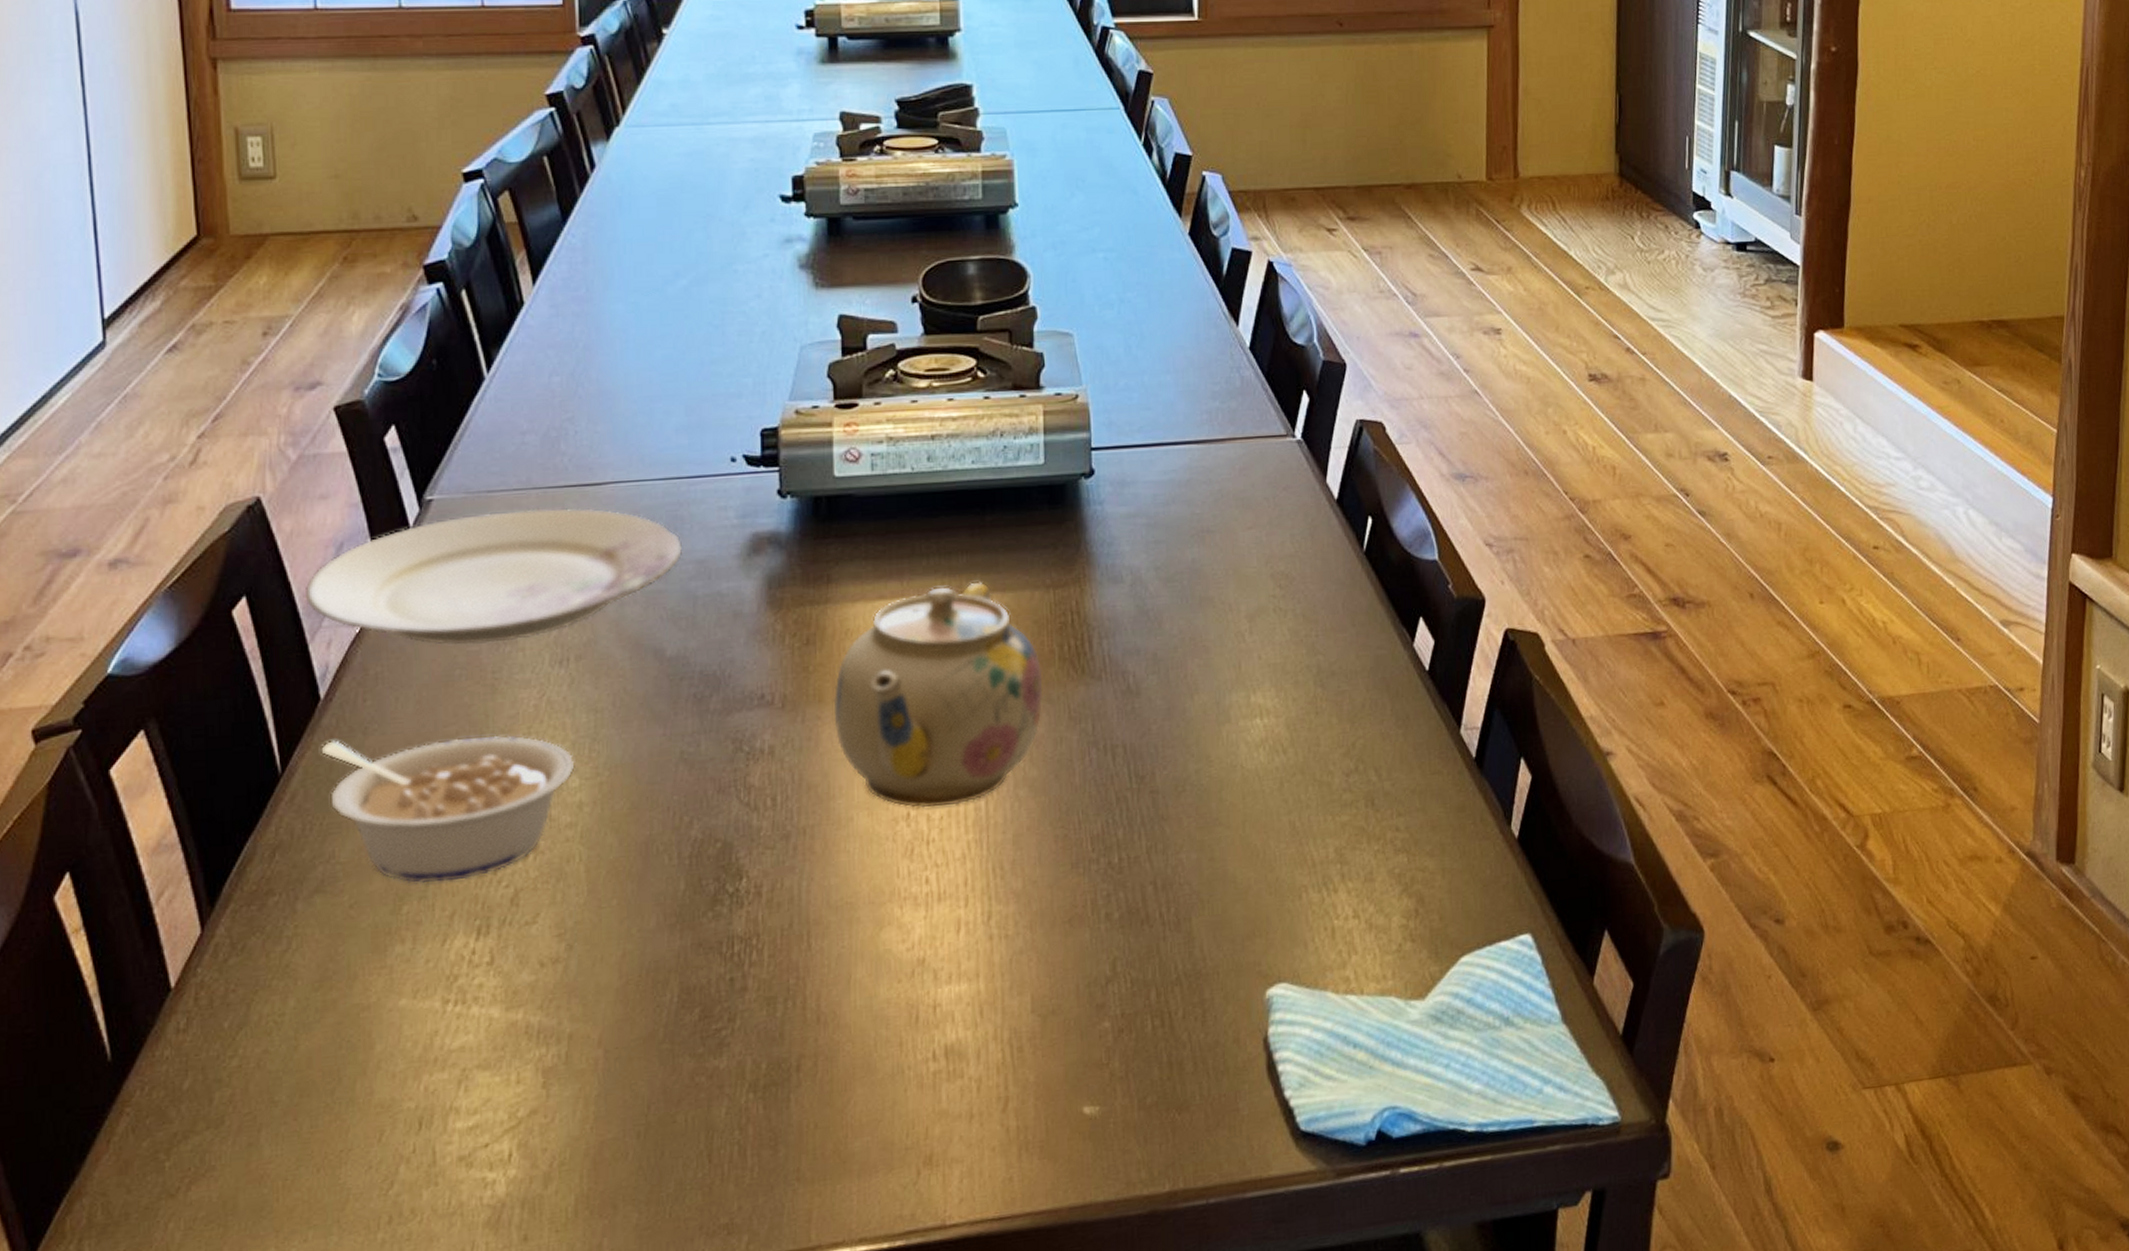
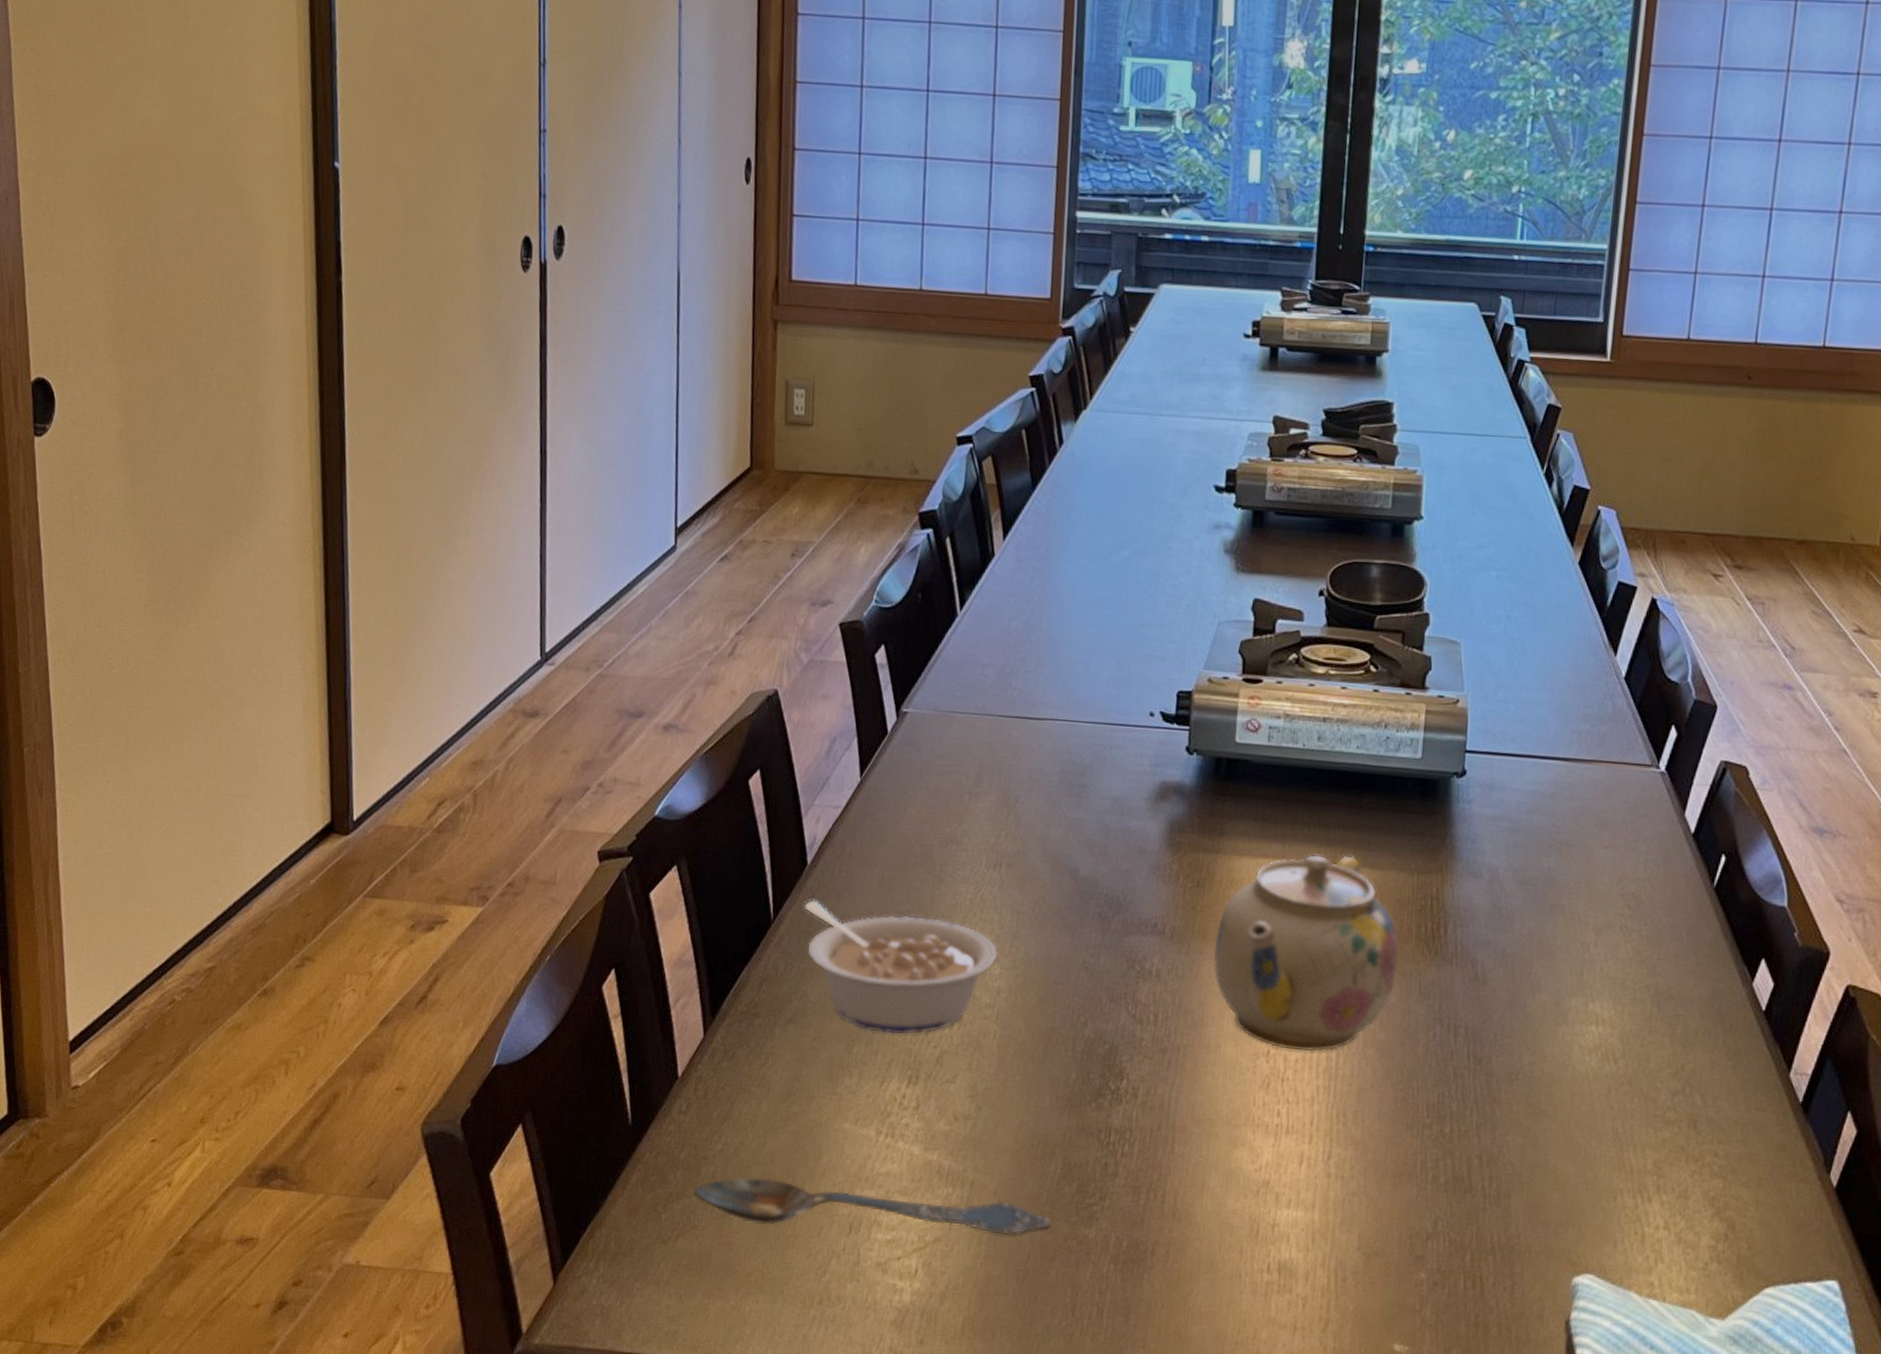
spoon: none [205,1049,672,1147] -> present [693,1177,1051,1235]
plate: present [305,508,682,645] -> none [803,730,1102,842]

